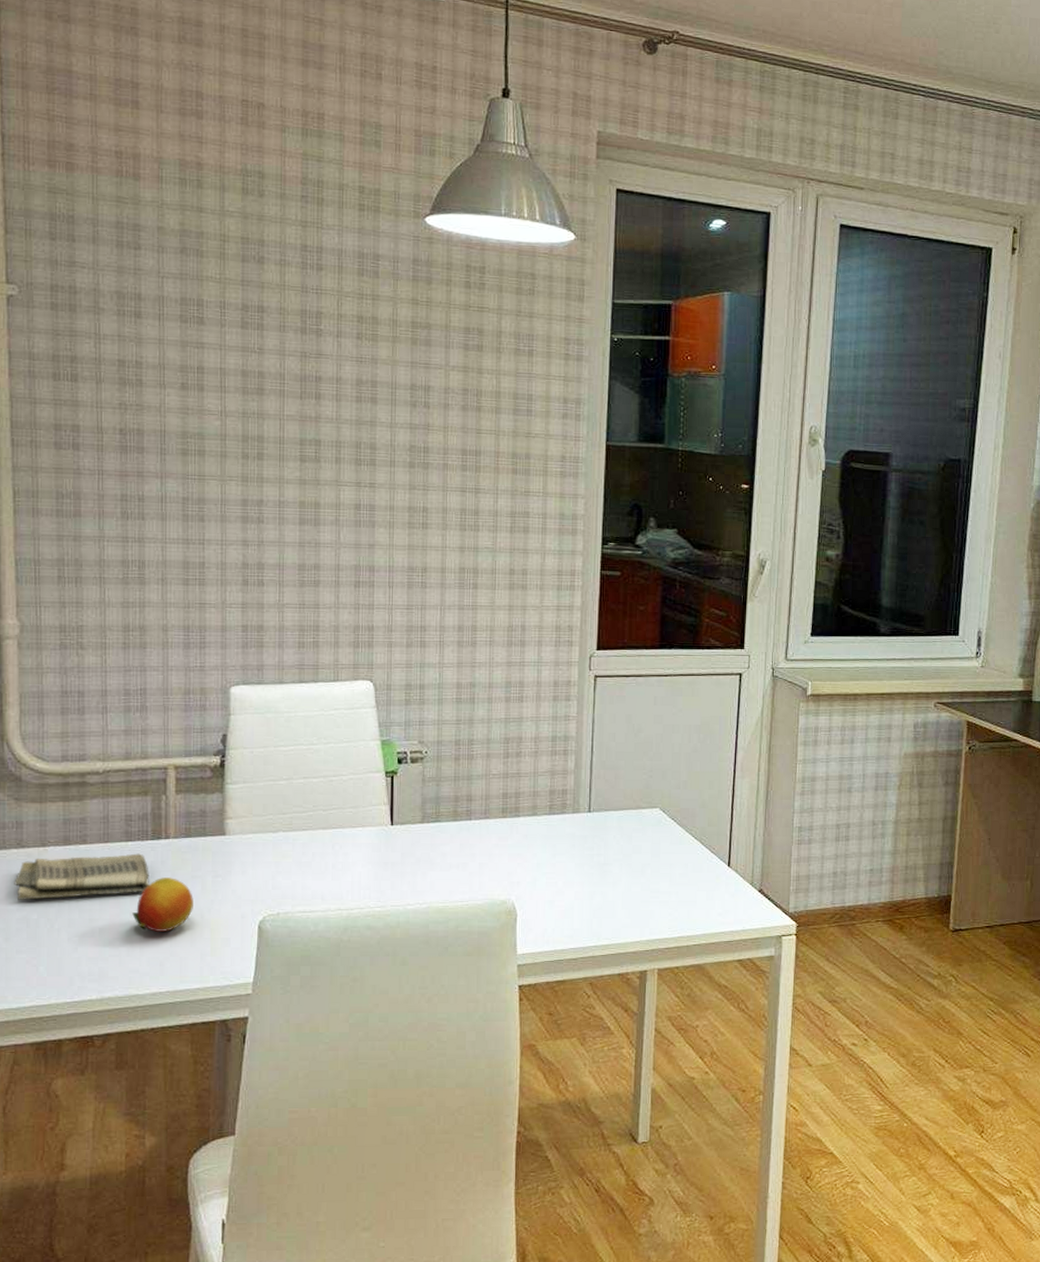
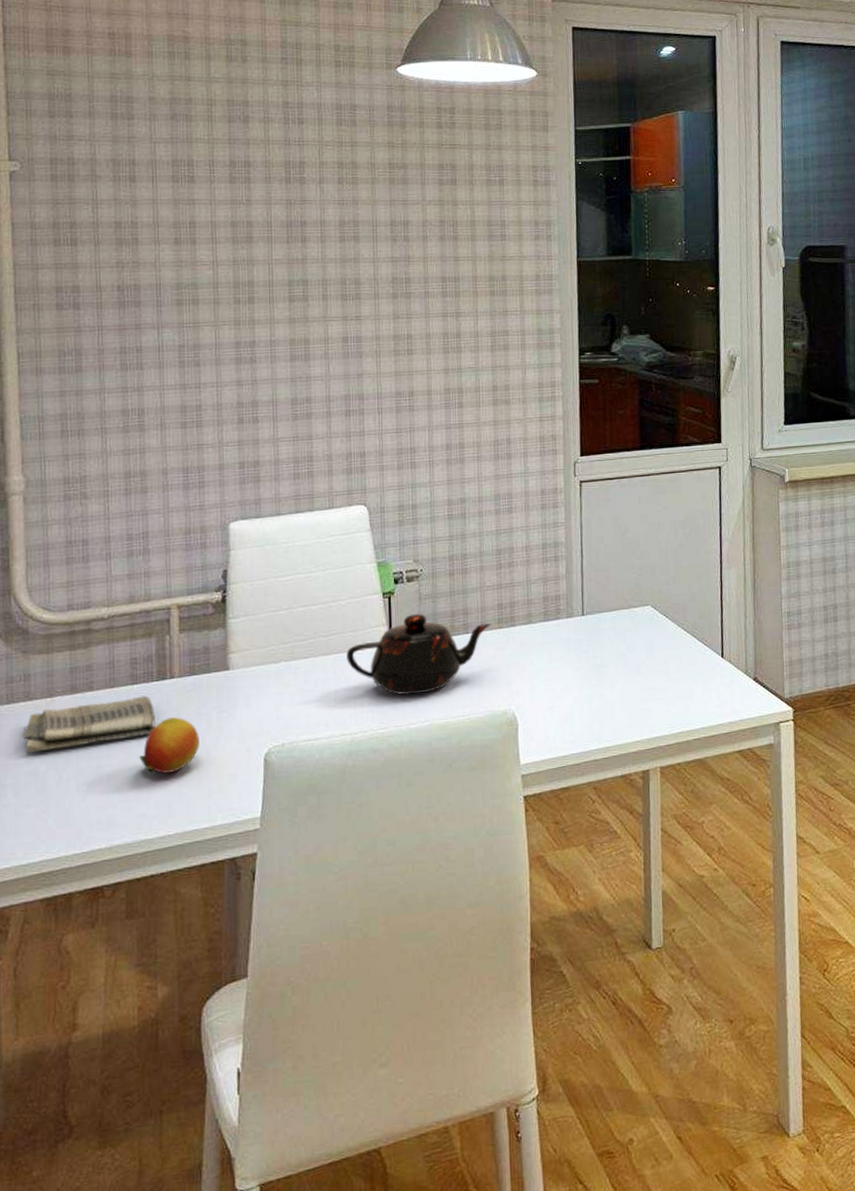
teapot: none [346,796,495,876] -> present [346,614,492,695]

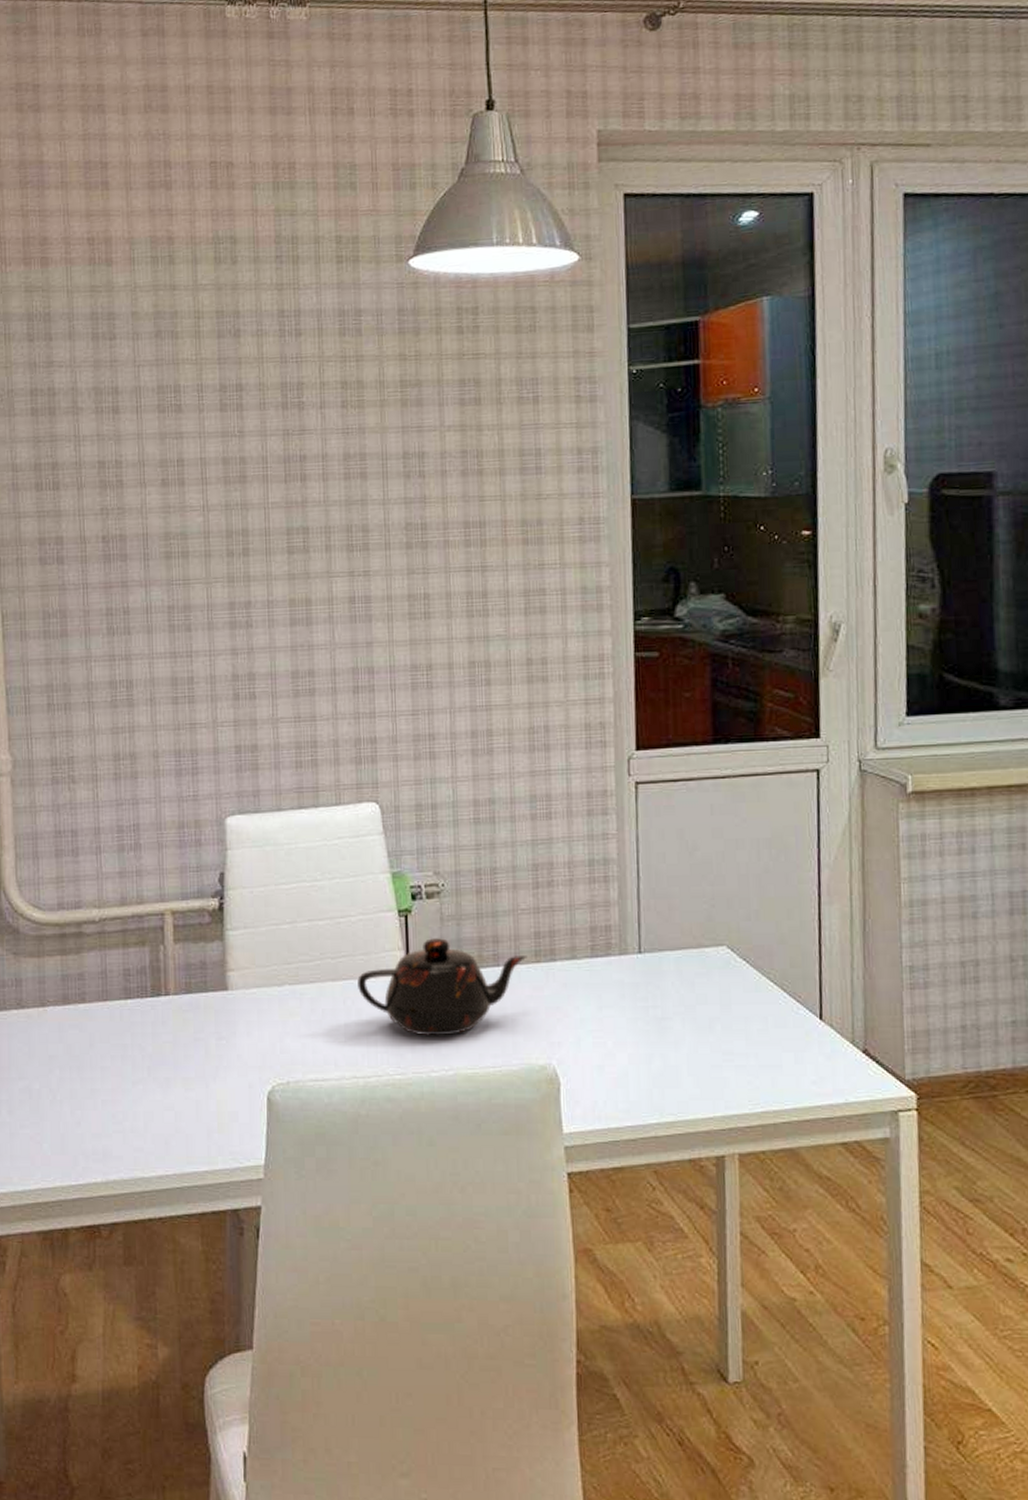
dish towel: present [22,695,155,753] -> none [15,1013,151,1068]
fruit: present [139,716,199,774] -> none [134,1039,197,1105]

